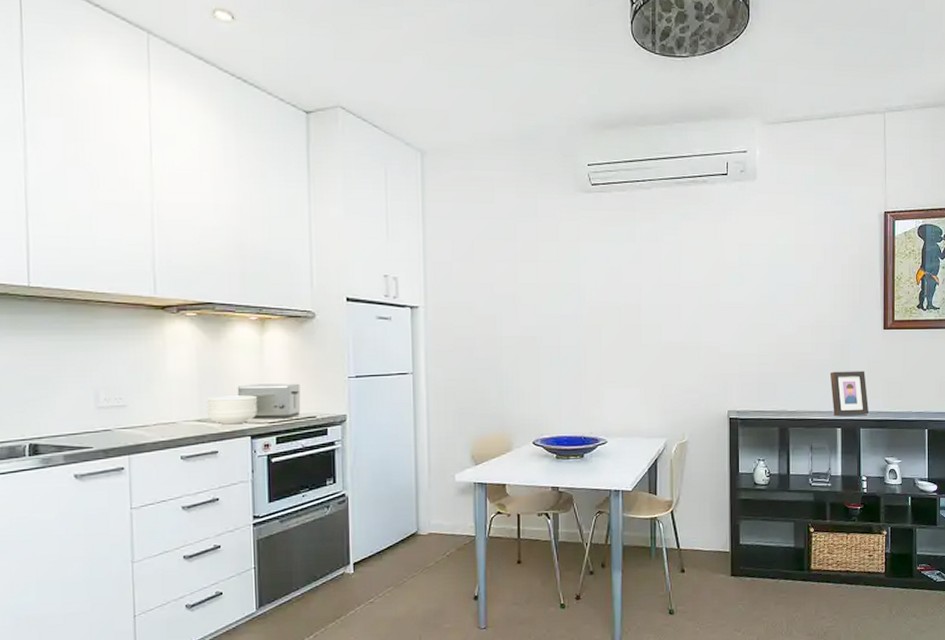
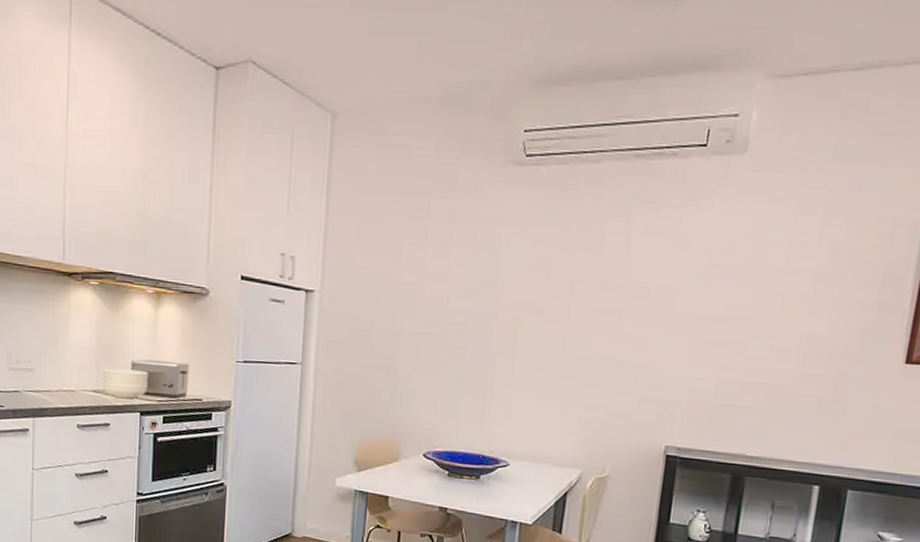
picture frame: present [829,371,870,416] -> none [811,412,868,473]

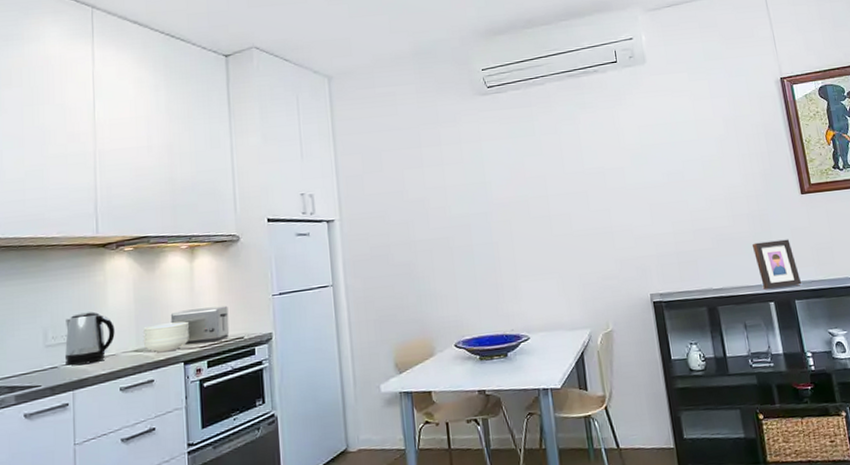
kettle: none [26,341,75,395] -> present [64,311,115,367]
picture frame: none [811,412,868,473] -> present [752,239,802,289]

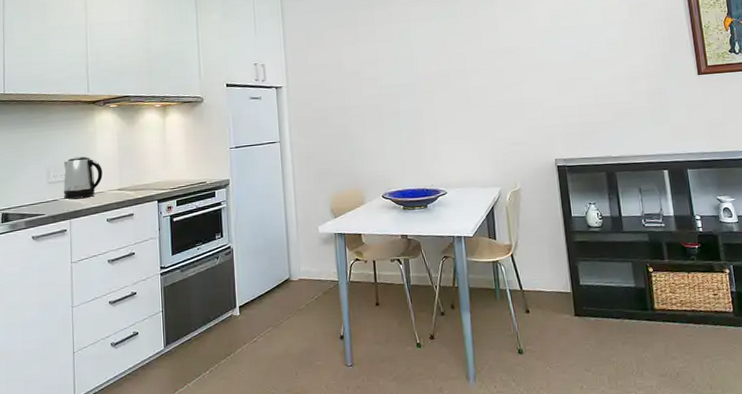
bowl: present [142,321,190,353] -> none [124,167,163,192]
toaster: present [170,305,230,346] -> none [147,155,195,187]
picture frame: present [752,239,802,289] -> none [649,114,695,159]

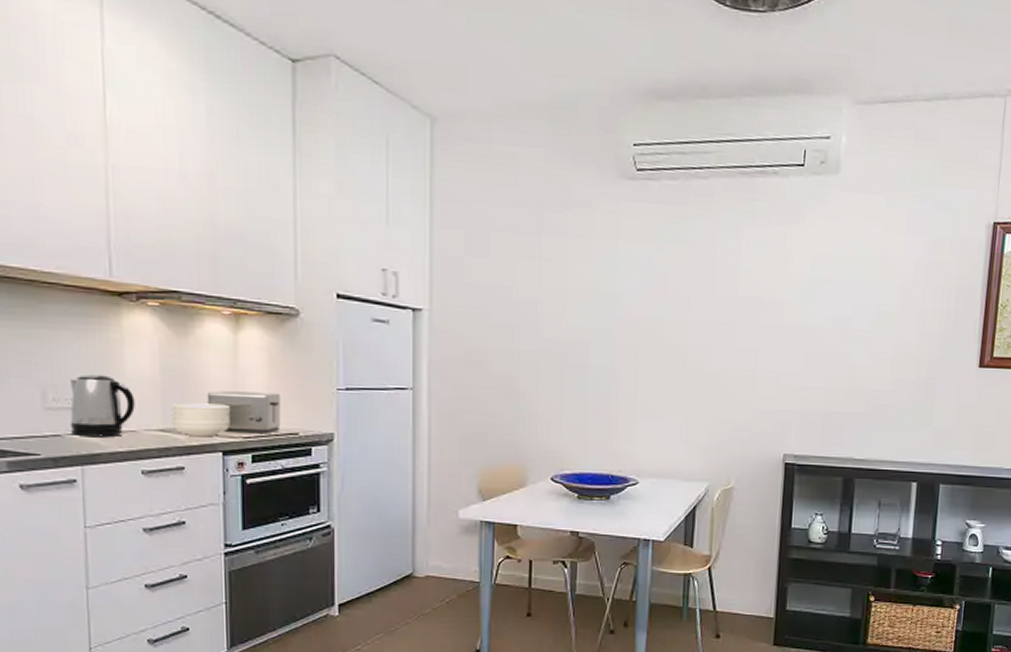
bowl: none [124,167,163,192] -> present [170,403,232,437]
toaster: none [147,155,195,187] -> present [207,391,281,434]

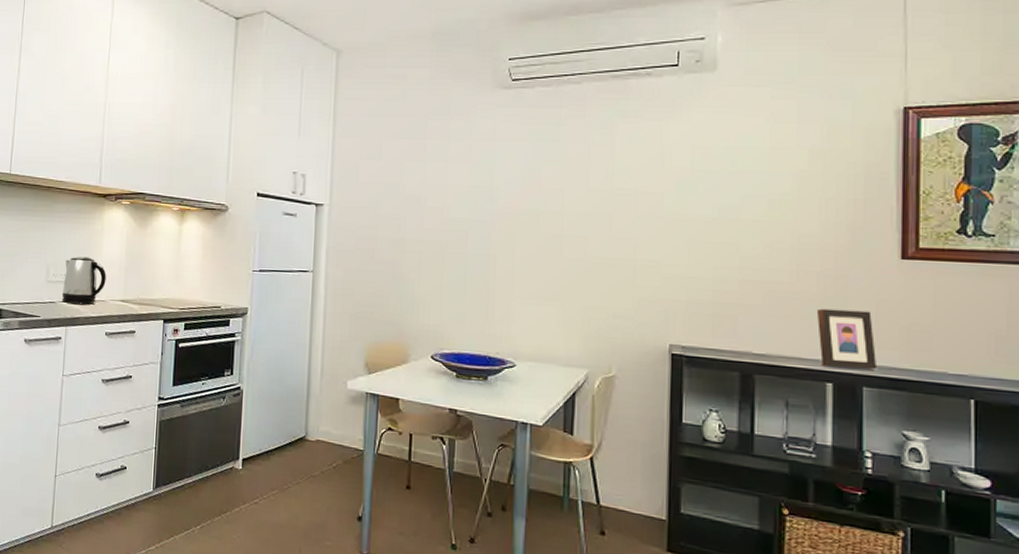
bowl: present [170,403,232,437] -> none [129,279,173,308]
toaster: present [207,391,281,434] -> none [156,270,210,307]
picture frame: none [909,414,953,468] -> present [816,308,878,370]

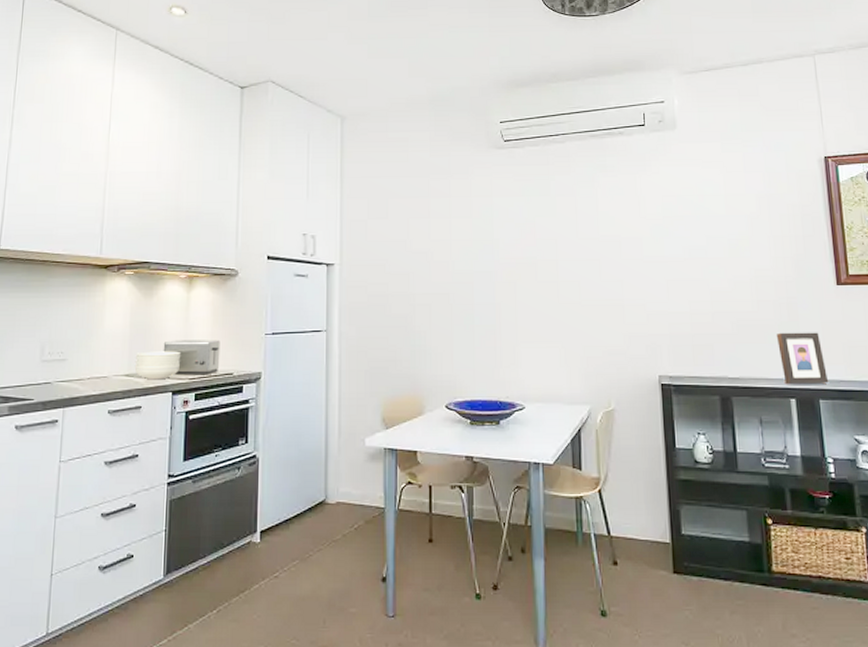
kettle: present [61,256,106,305] -> none [58,331,109,384]
bowl: none [129,279,173,308] -> present [134,351,181,380]
toaster: none [156,270,210,307] -> present [163,340,220,376]

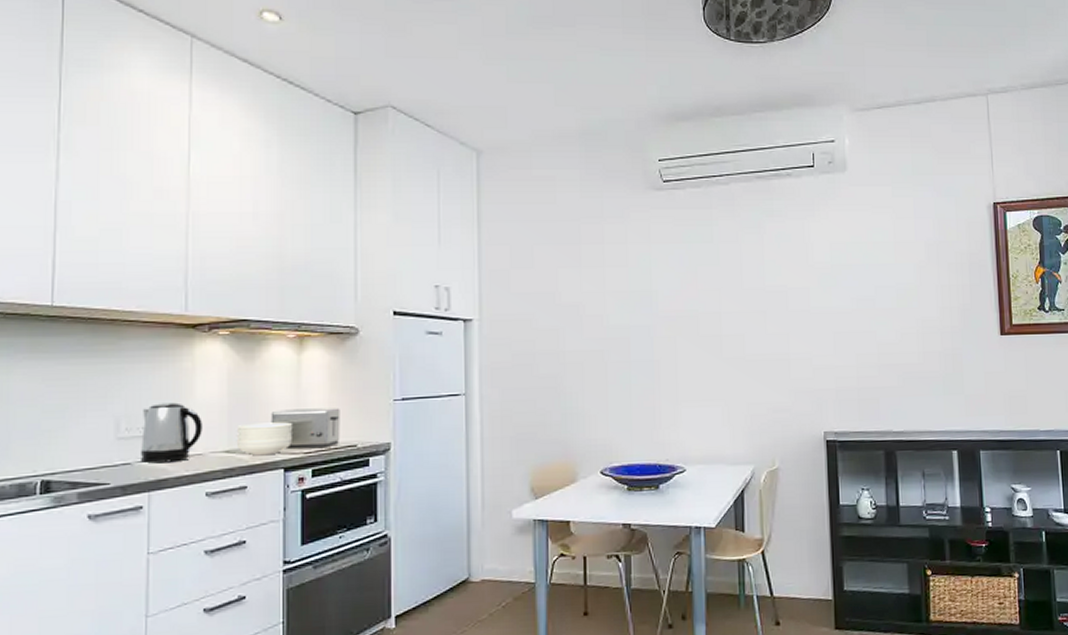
kettle: none [58,331,109,384] -> present [139,402,202,464]
picture frame: present [776,332,829,384] -> none [940,383,990,436]

